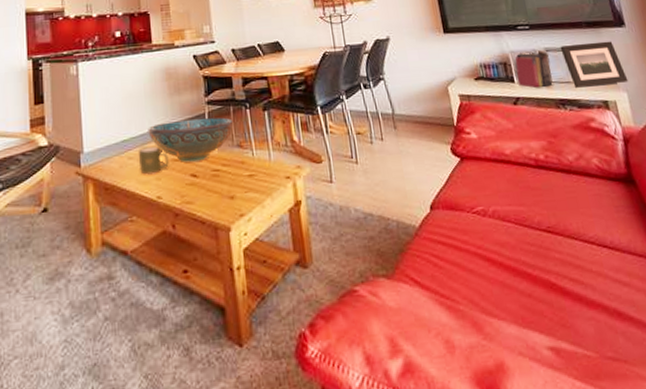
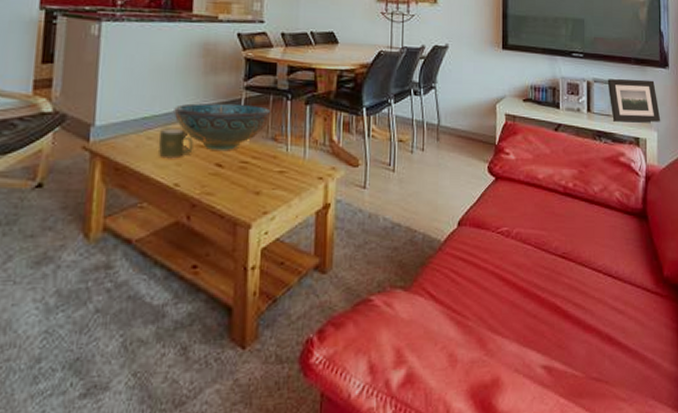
books: present [515,52,553,89] -> none [562,81,595,118]

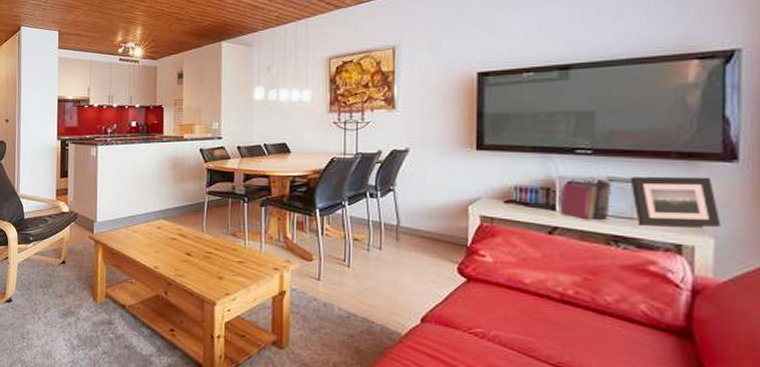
mug: present [159,129,194,160] -> none [141,225,168,249]
decorative bowl: present [174,103,271,152] -> none [152,205,230,243]
books: none [562,81,595,118] -> present [560,180,611,221]

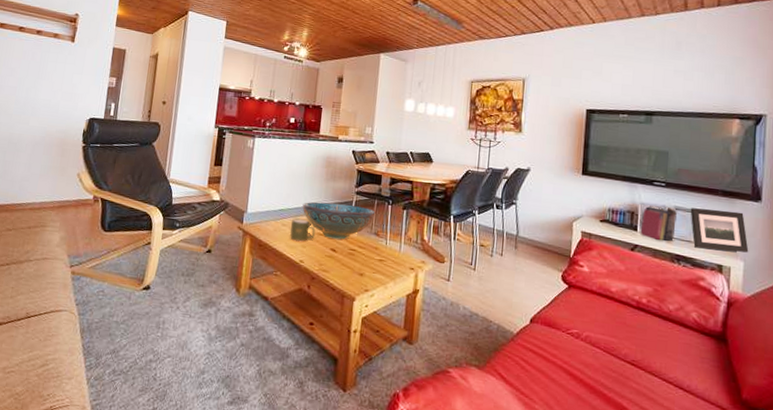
mug: none [141,225,168,249] -> present [290,219,316,243]
decorative bowl: none [152,205,230,243] -> present [302,201,376,240]

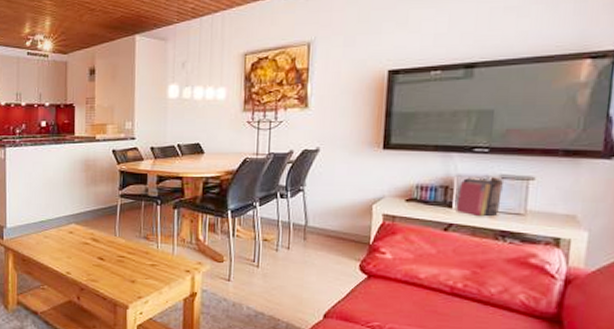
mug: present [290,219,316,243] -> none [53,230,80,254]
decorative bowl: present [302,201,376,240] -> none [63,209,143,248]
picture frame: present [690,208,749,253] -> none [520,173,596,222]

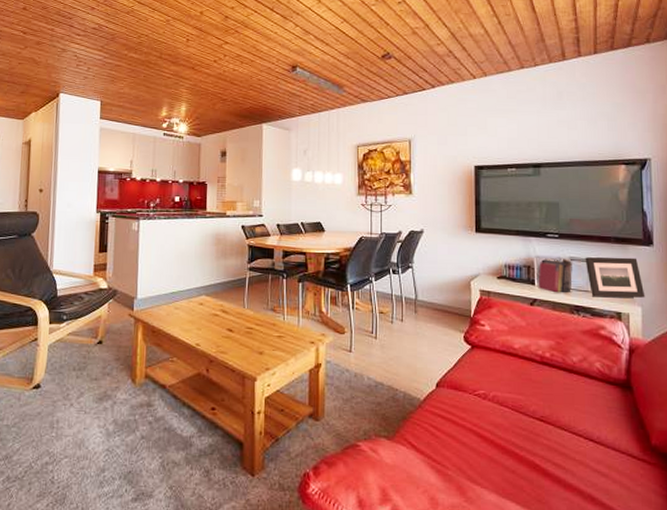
picture frame: none [520,173,596,222] -> present [585,257,646,298]

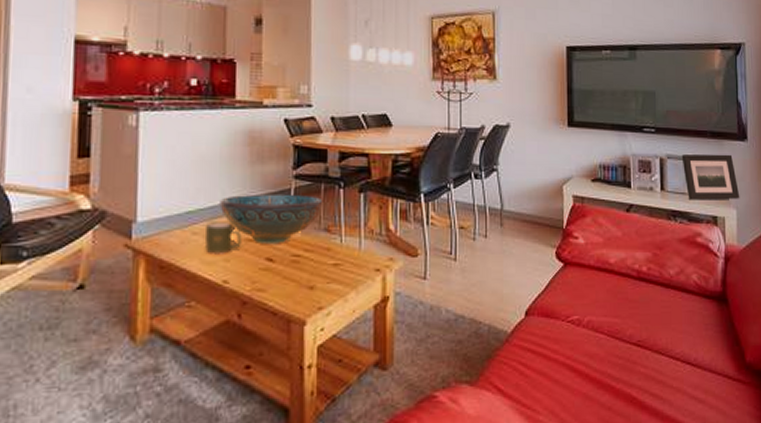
mug: none [183,301,210,326] -> present [204,223,242,256]
decorative bowl: none [194,281,270,319] -> present [219,193,323,245]
books: present [538,259,572,293] -> none [634,158,669,197]

